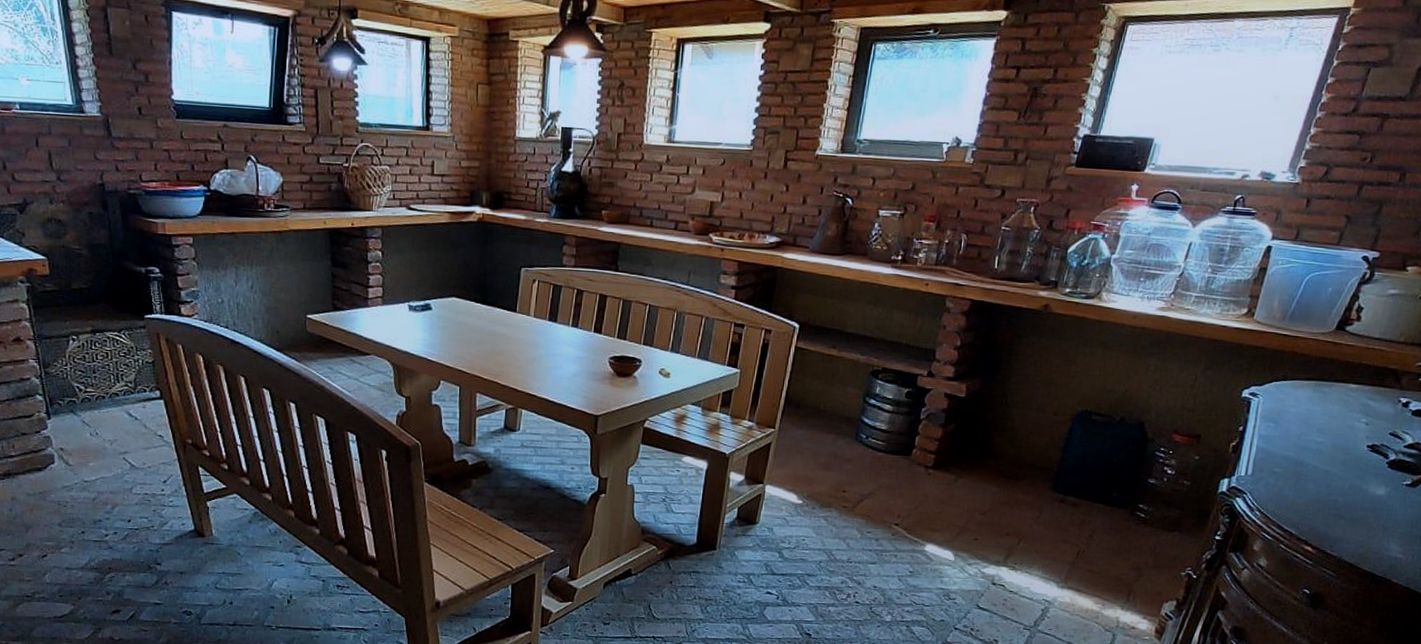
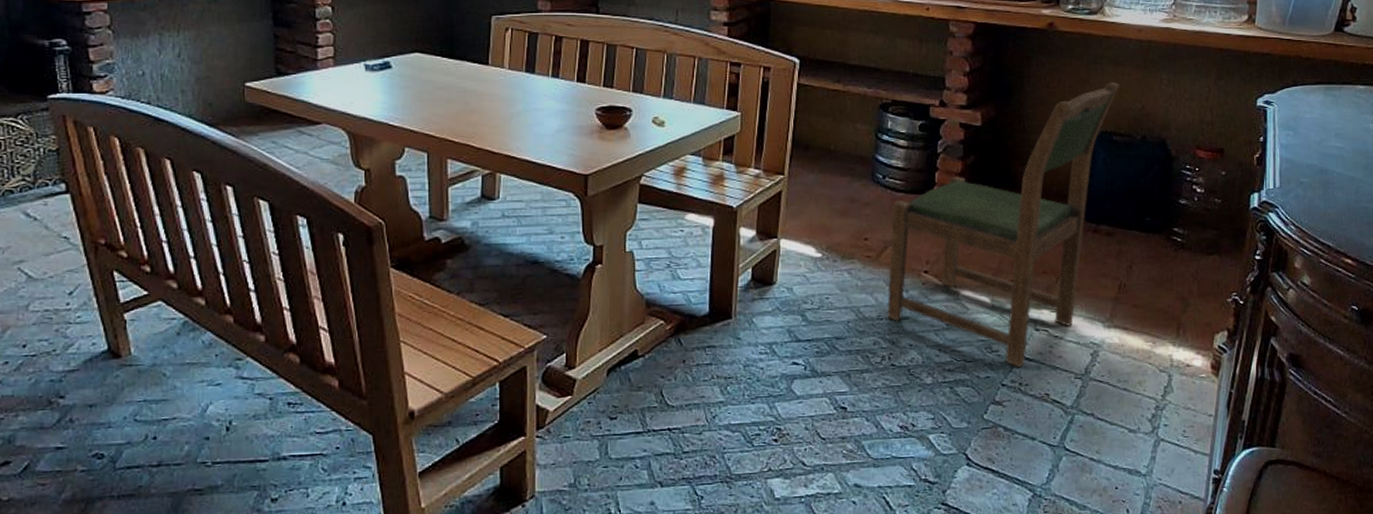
dining chair: none [856,365,1107,616] -> present [887,82,1120,368]

